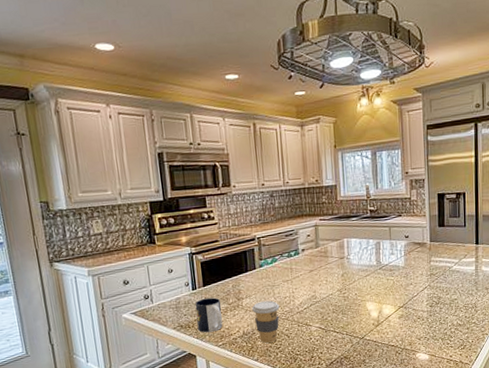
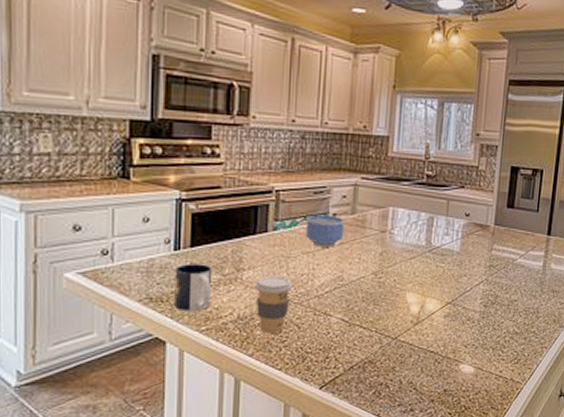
bowl: none [283,251,312,276] -> present [306,215,345,247]

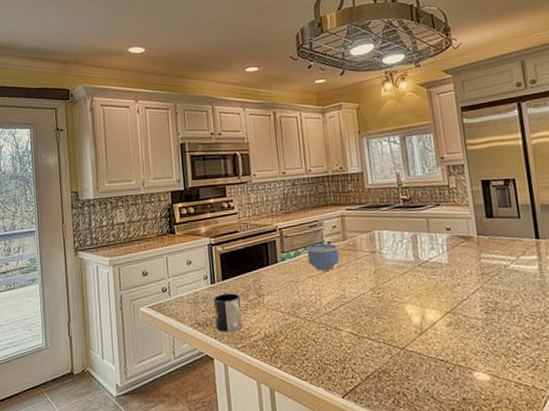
coffee cup: present [254,276,293,333] -> none [273,298,305,348]

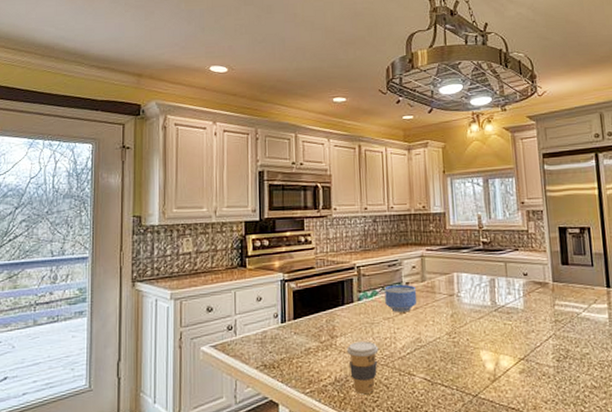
mug: present [213,293,243,333] -> none [282,333,312,376]
coffee cup: none [273,298,305,348] -> present [346,341,379,394]

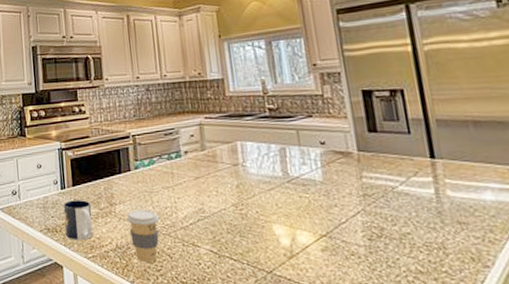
mug: none [282,333,312,376] -> present [63,200,93,240]
bowl: present [384,284,418,313] -> none [162,153,198,182]

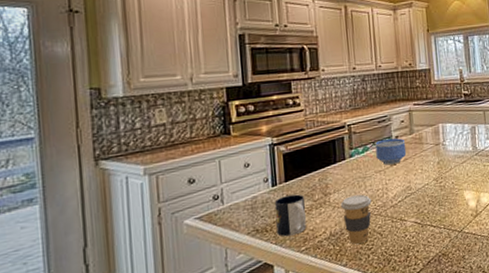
bowl: none [162,153,198,182] -> present [375,138,407,166]

